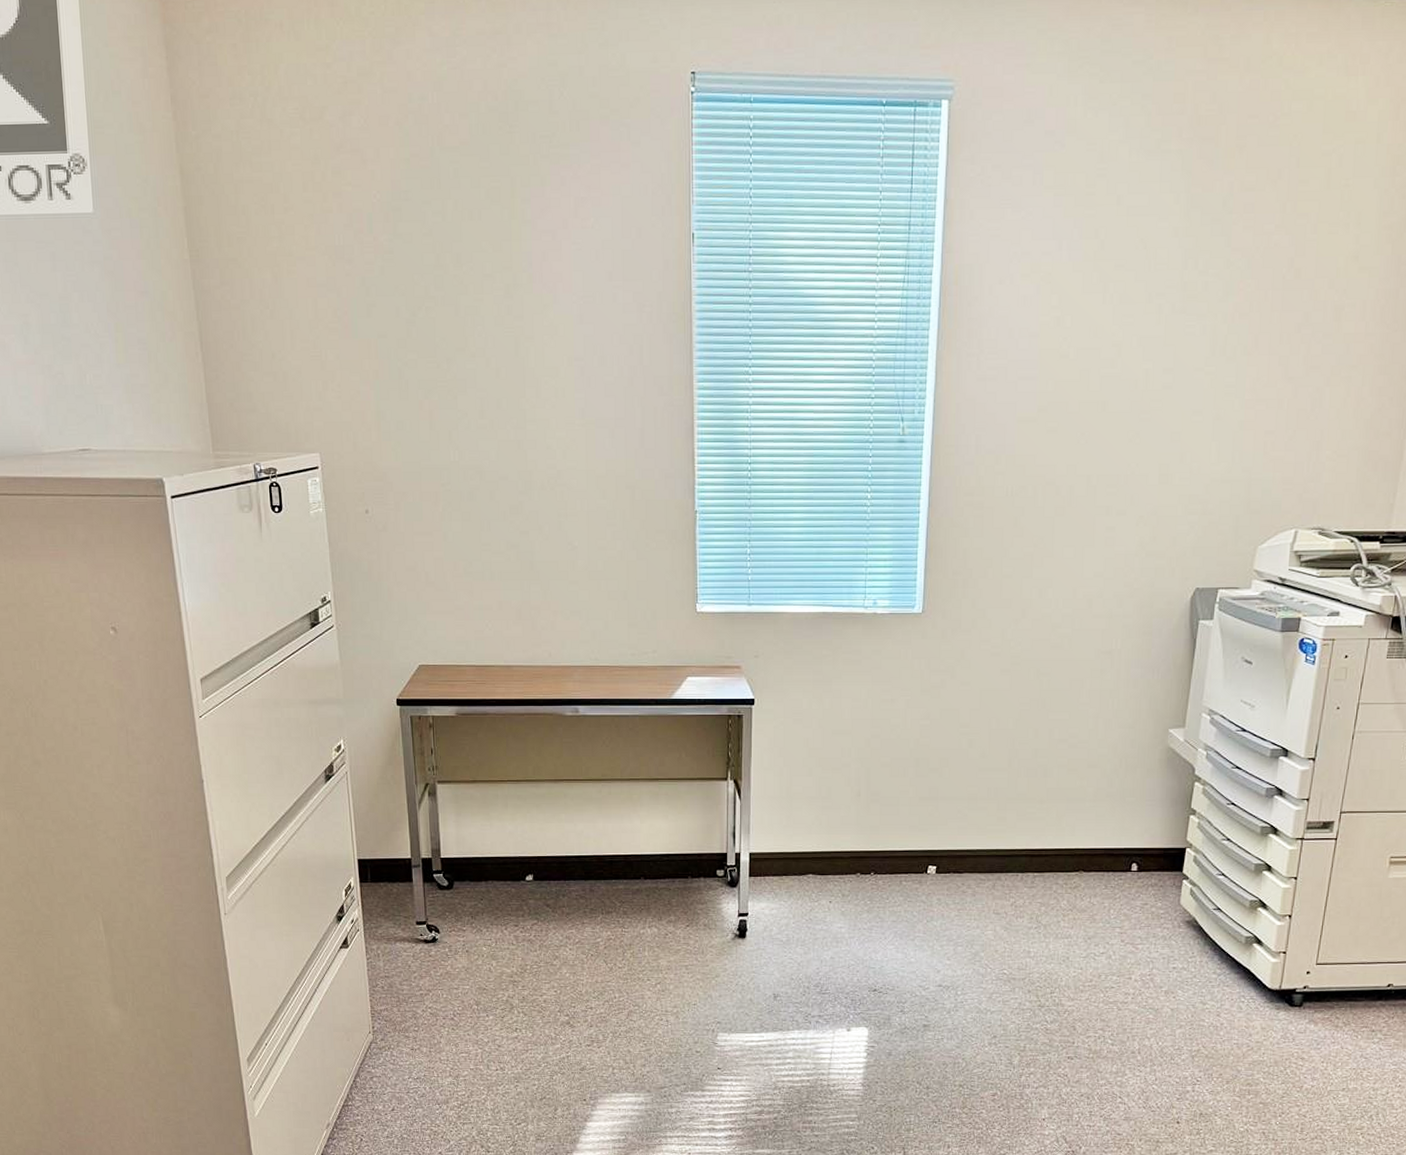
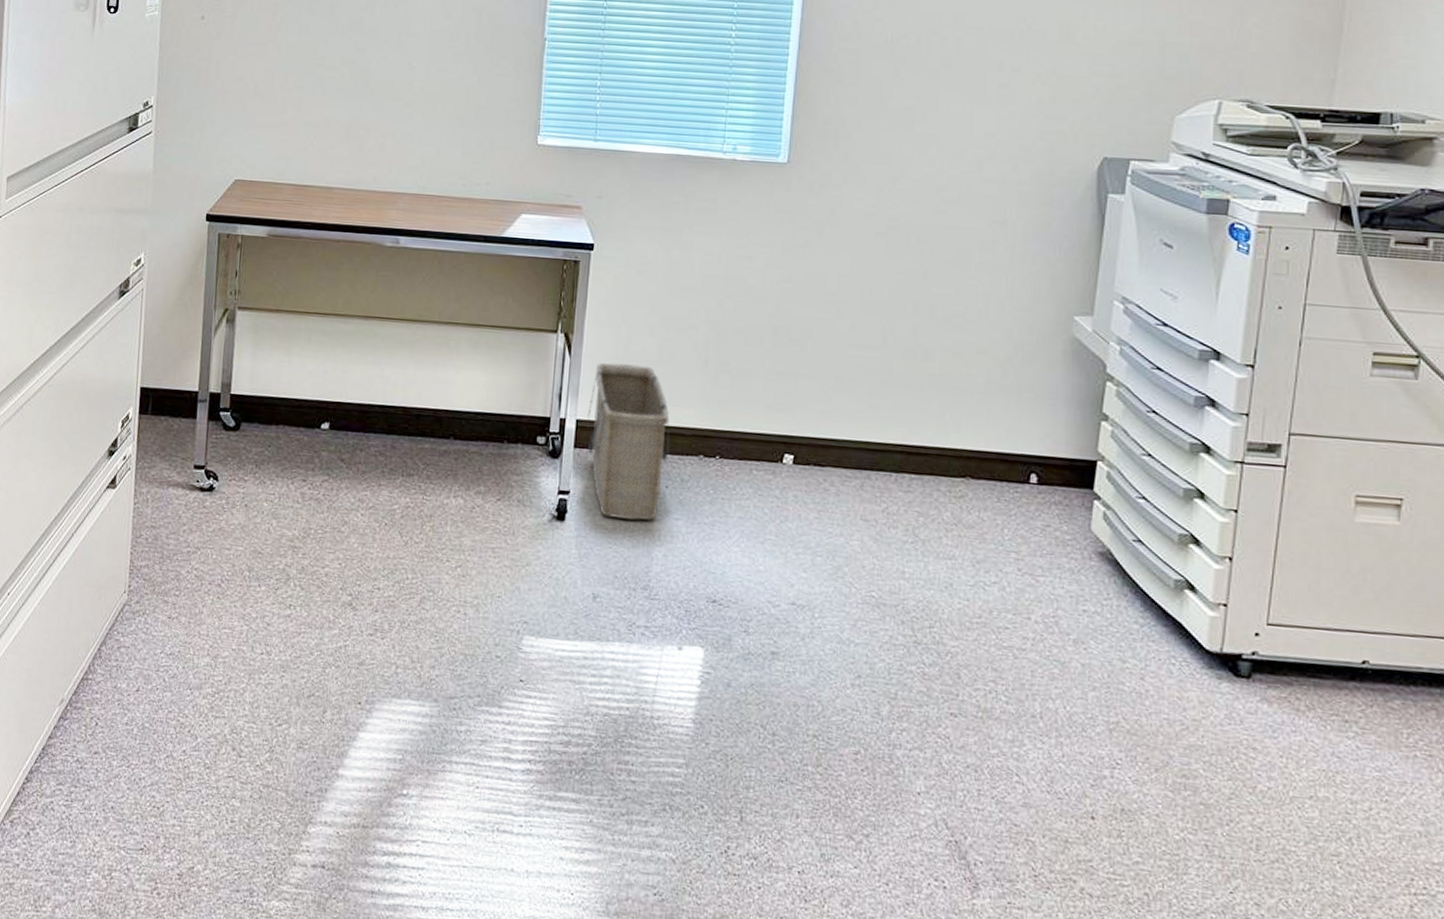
basket: none [759,802,831,931] -> present [587,362,670,521]

